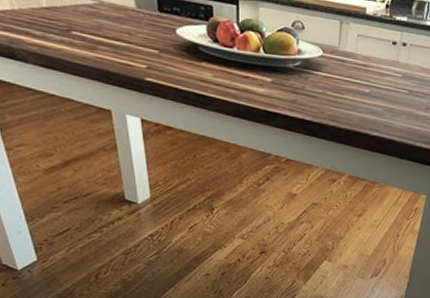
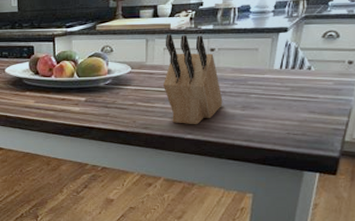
knife block: none [353,18,410,123] -> present [162,33,223,125]

